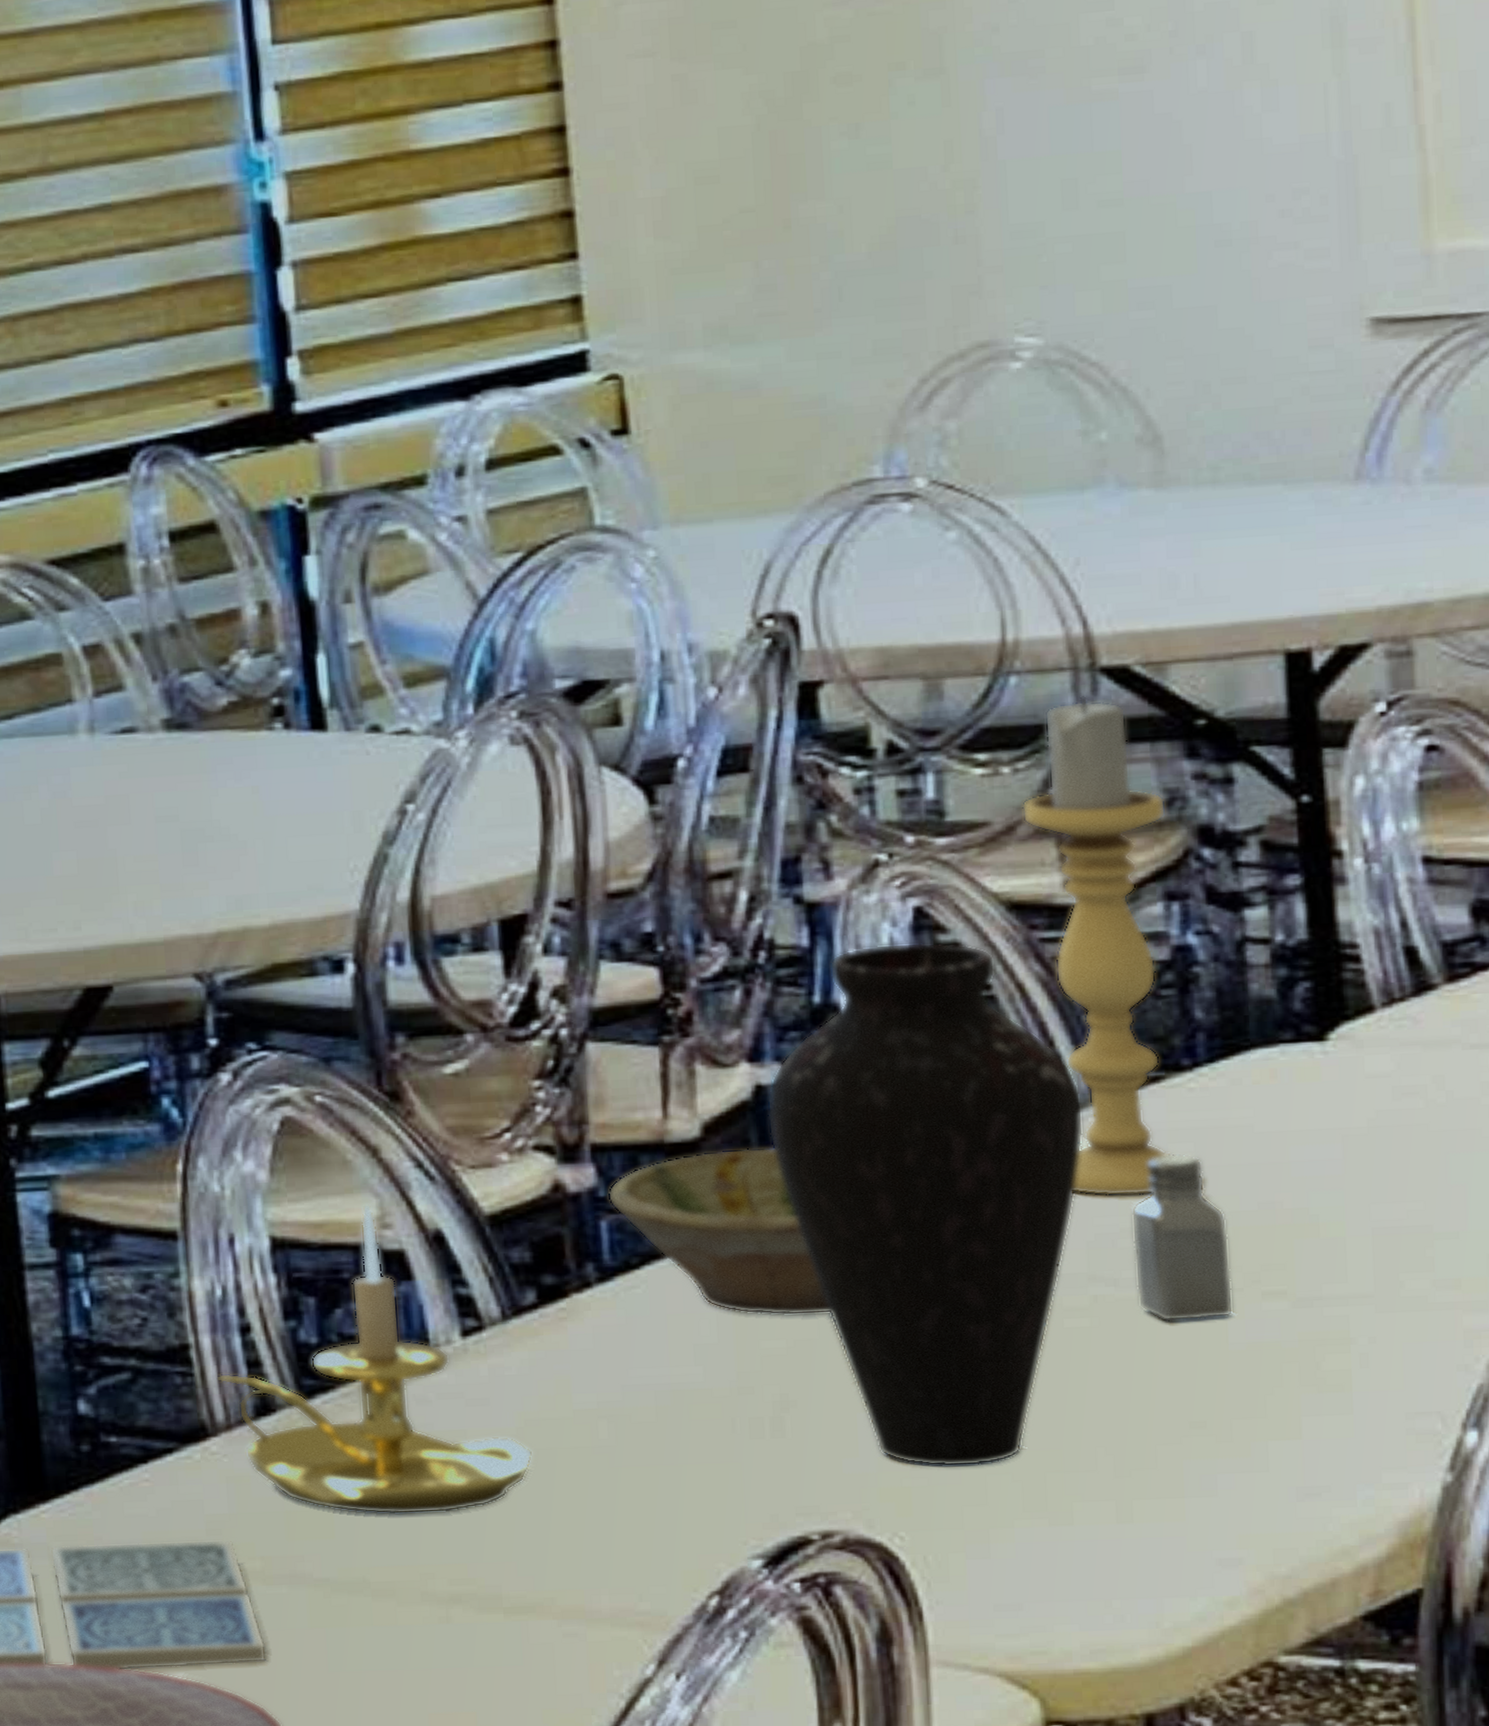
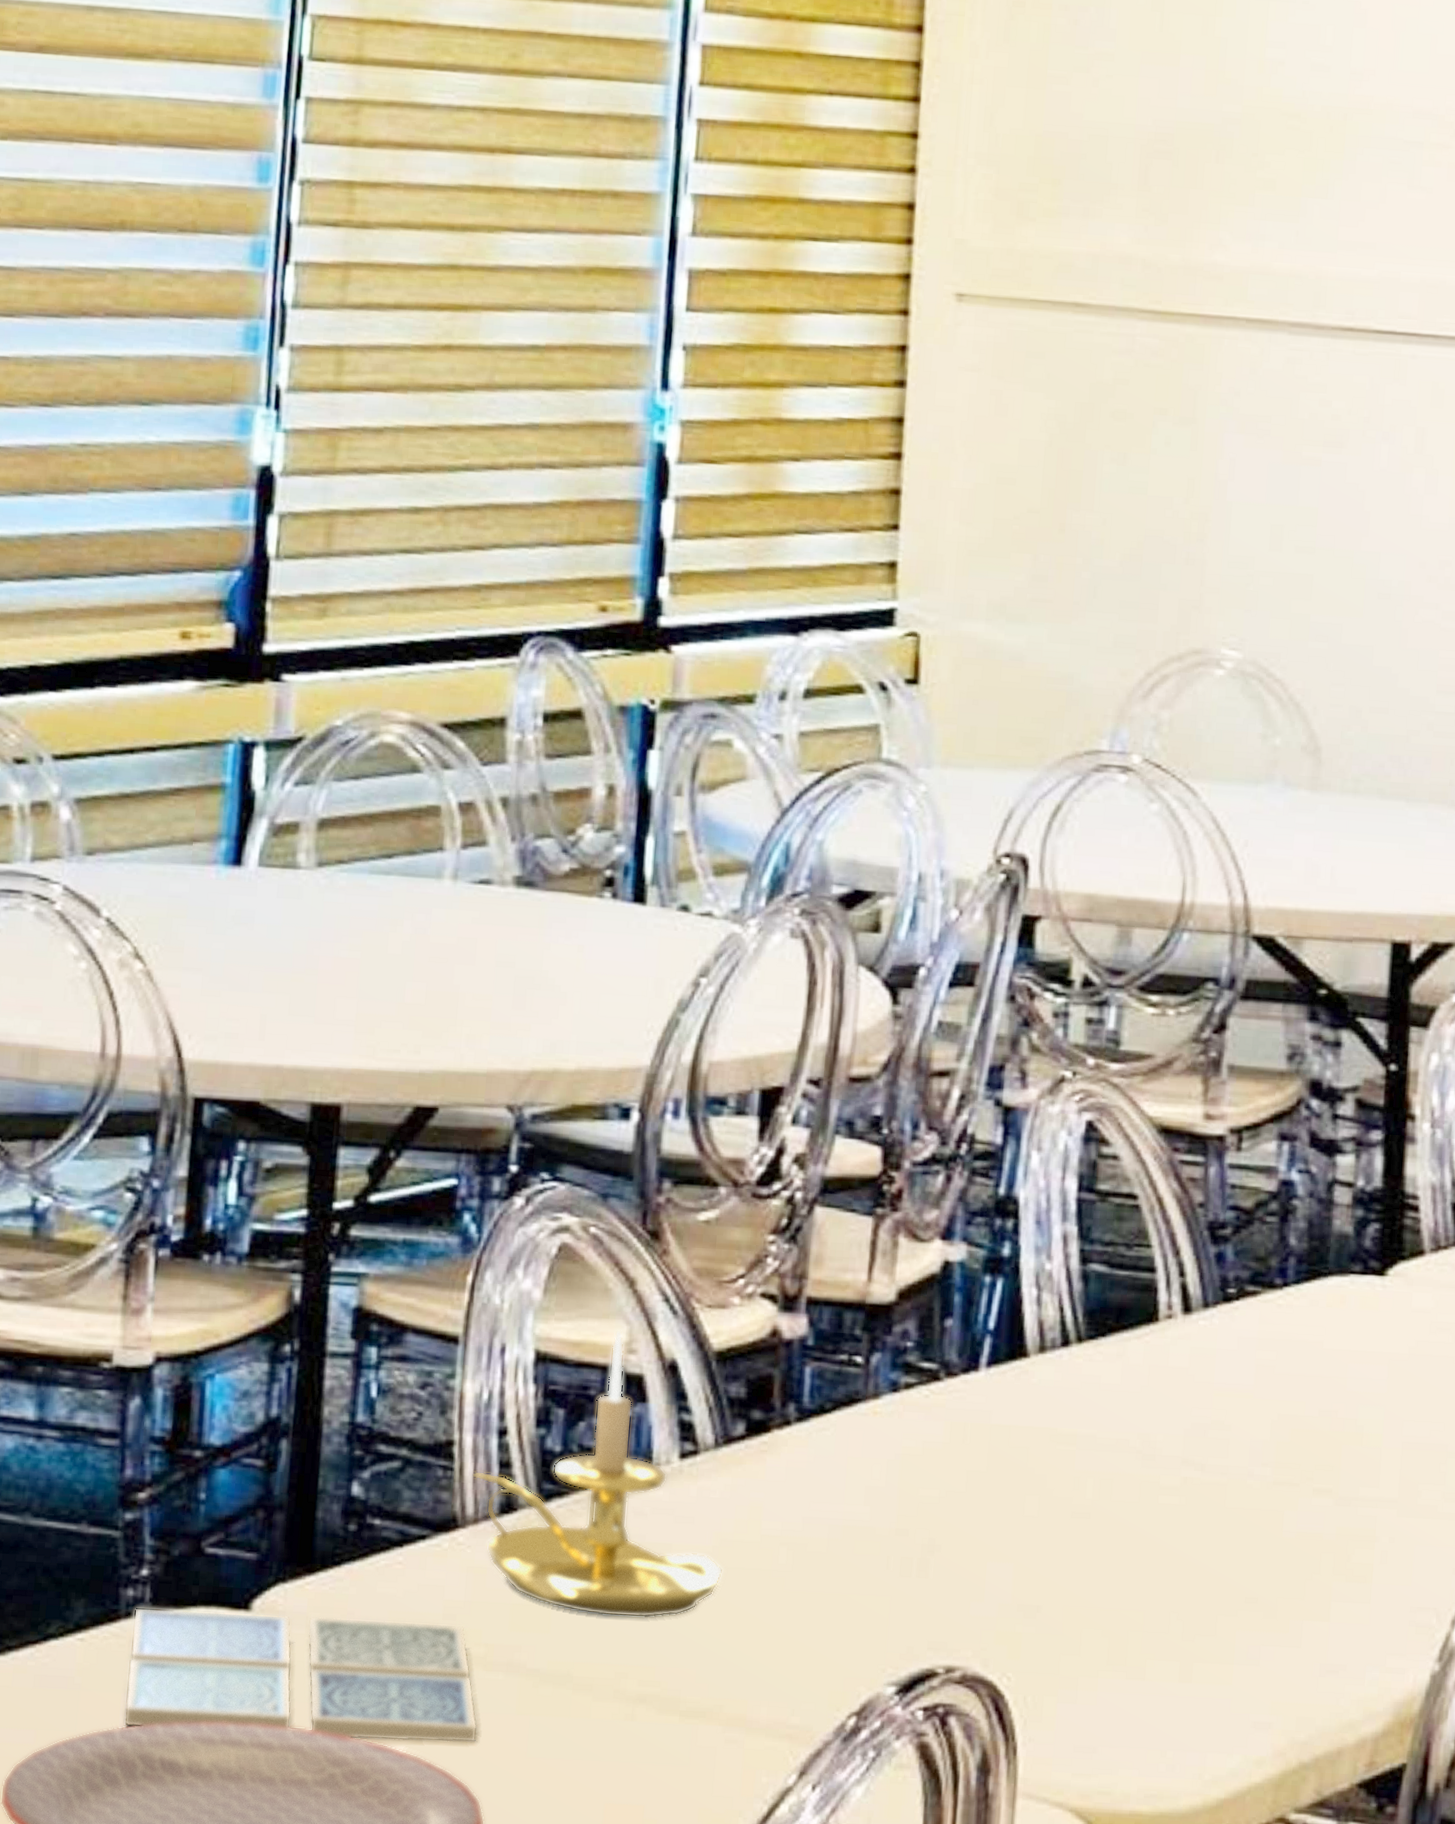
bowl: present [607,1146,830,1316] -> none [814,1315,978,1471]
vase: present [767,942,1084,1467] -> none [949,1149,1196,1620]
candle holder: present [1022,696,1174,1197] -> none [1179,957,1289,1393]
saltshaker: present [1131,1153,1234,1322] -> none [1217,1359,1294,1508]

